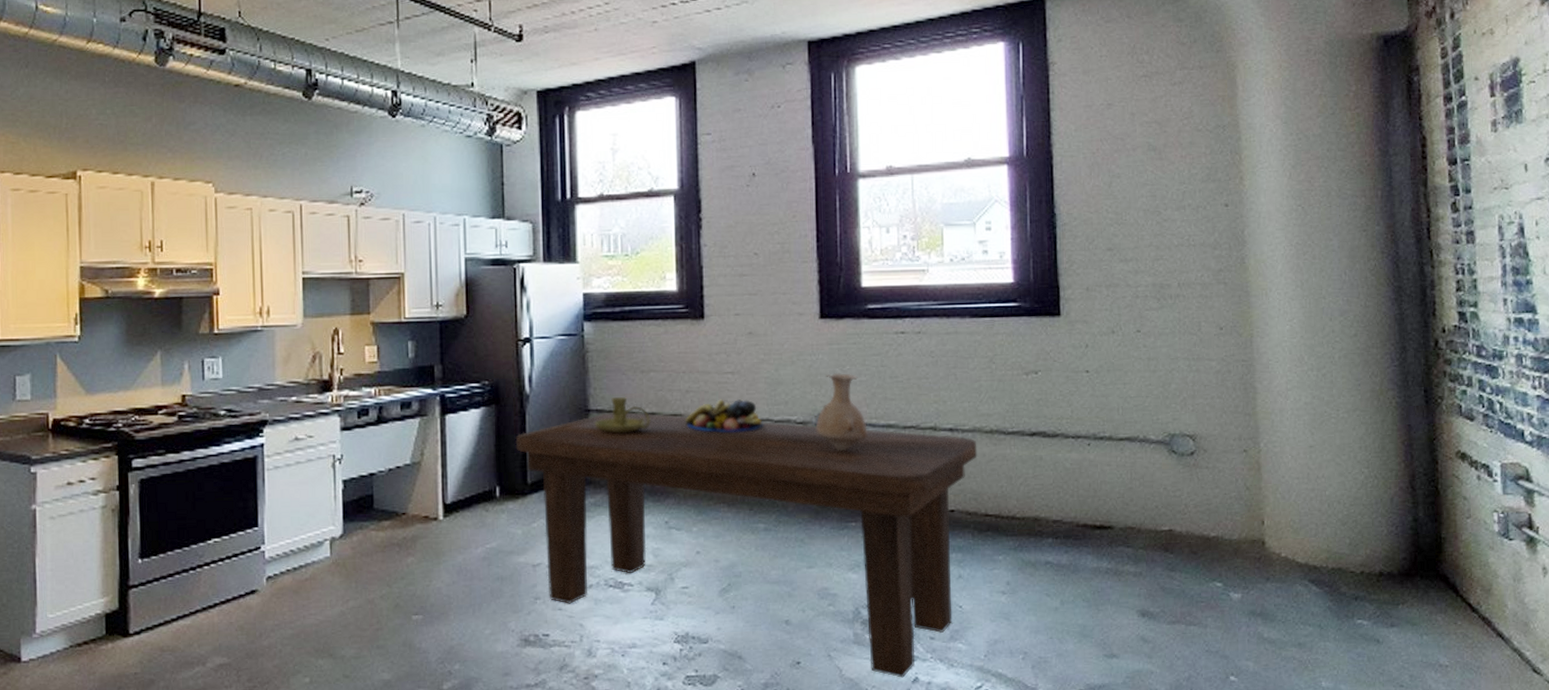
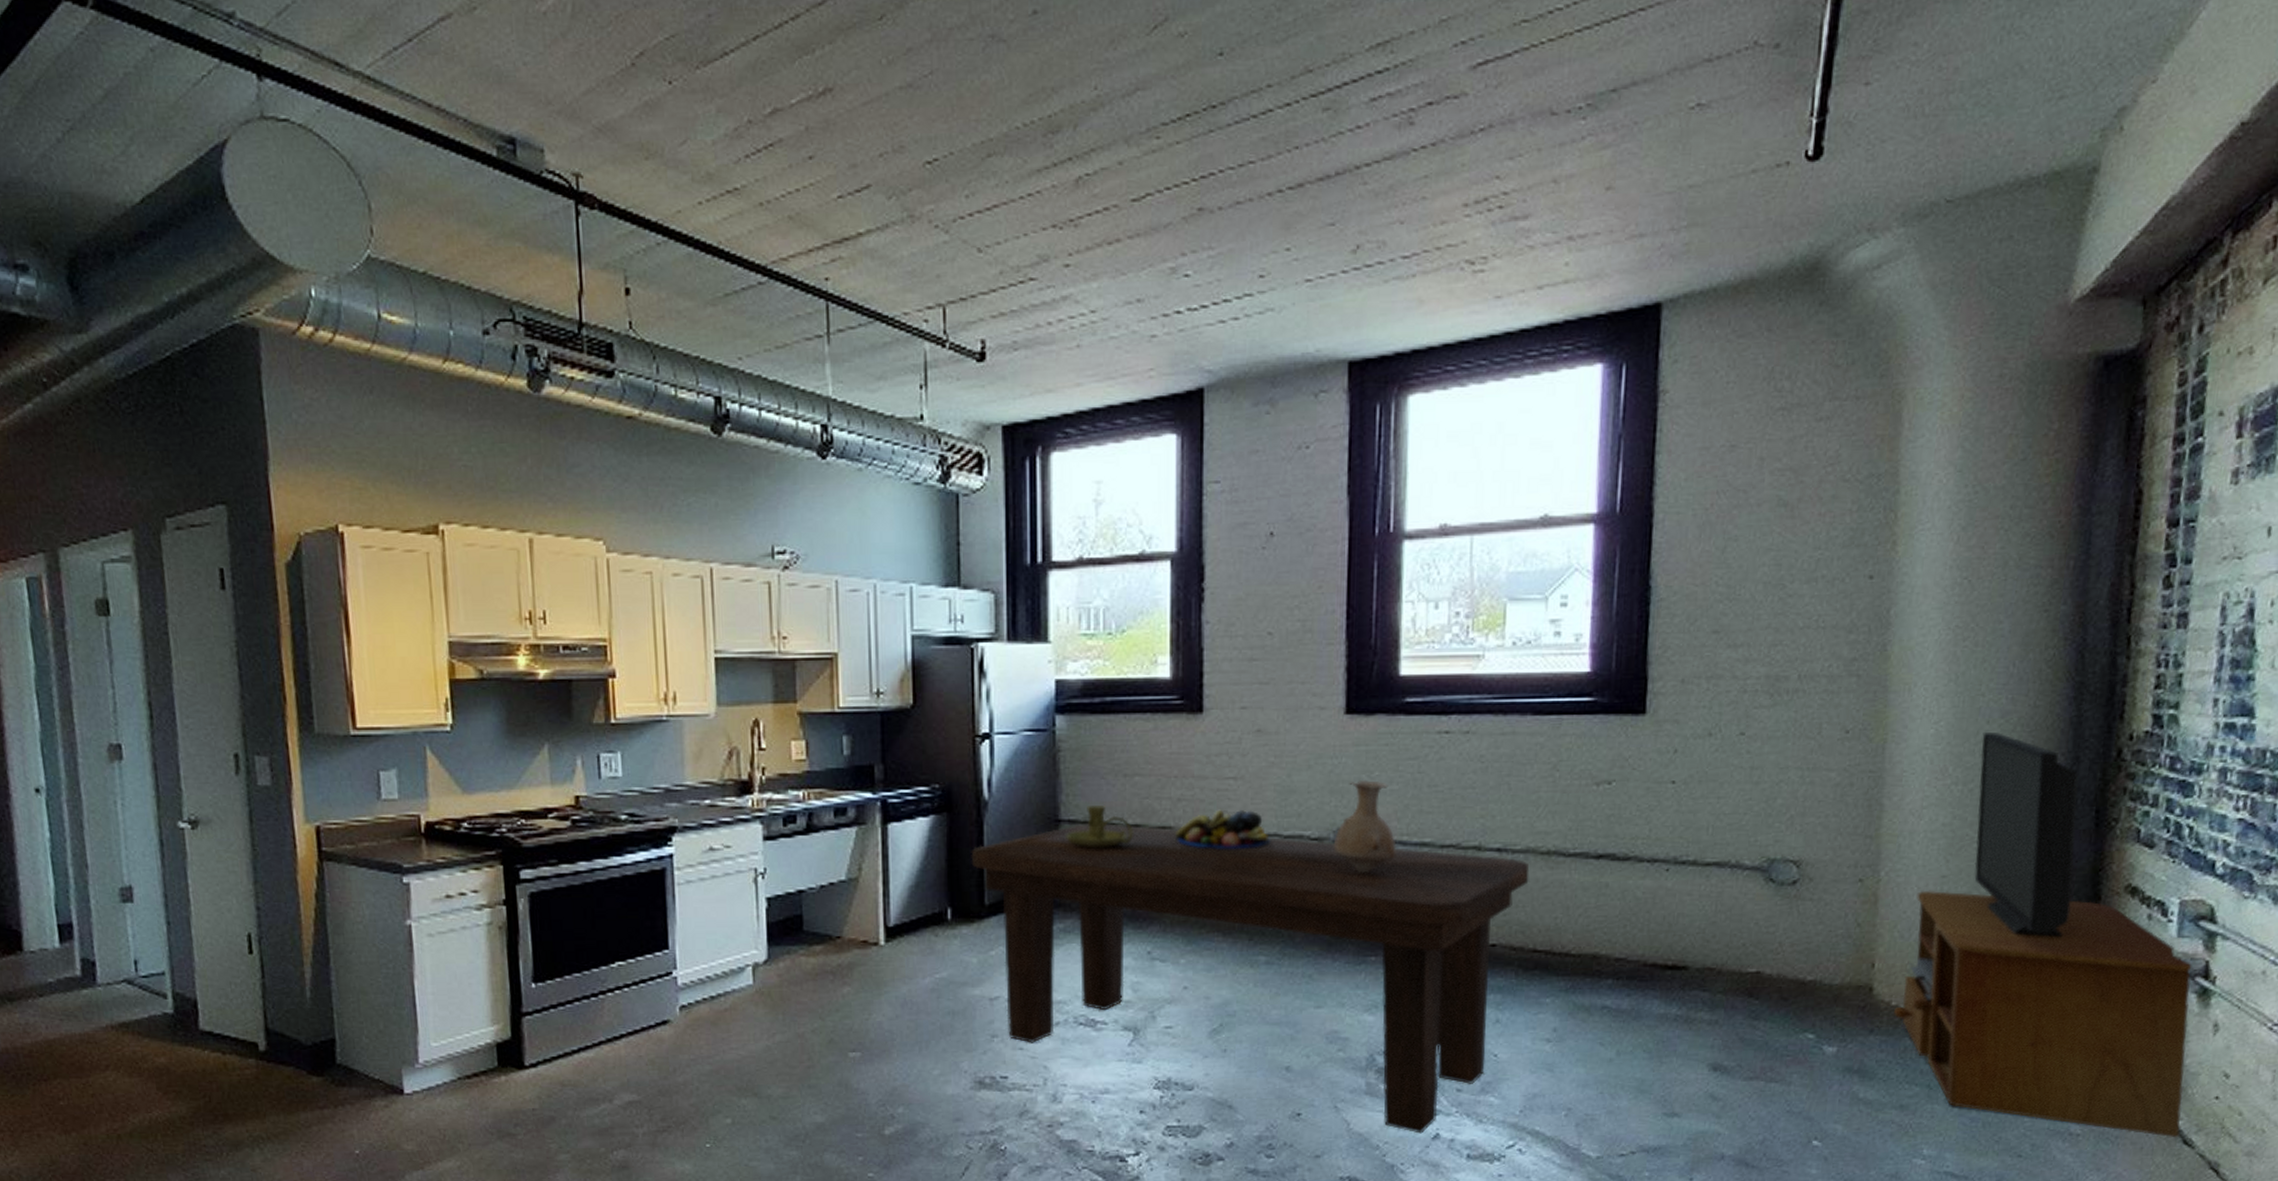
tv stand: none [1284,327,1530,667] -> present [1894,731,2193,1138]

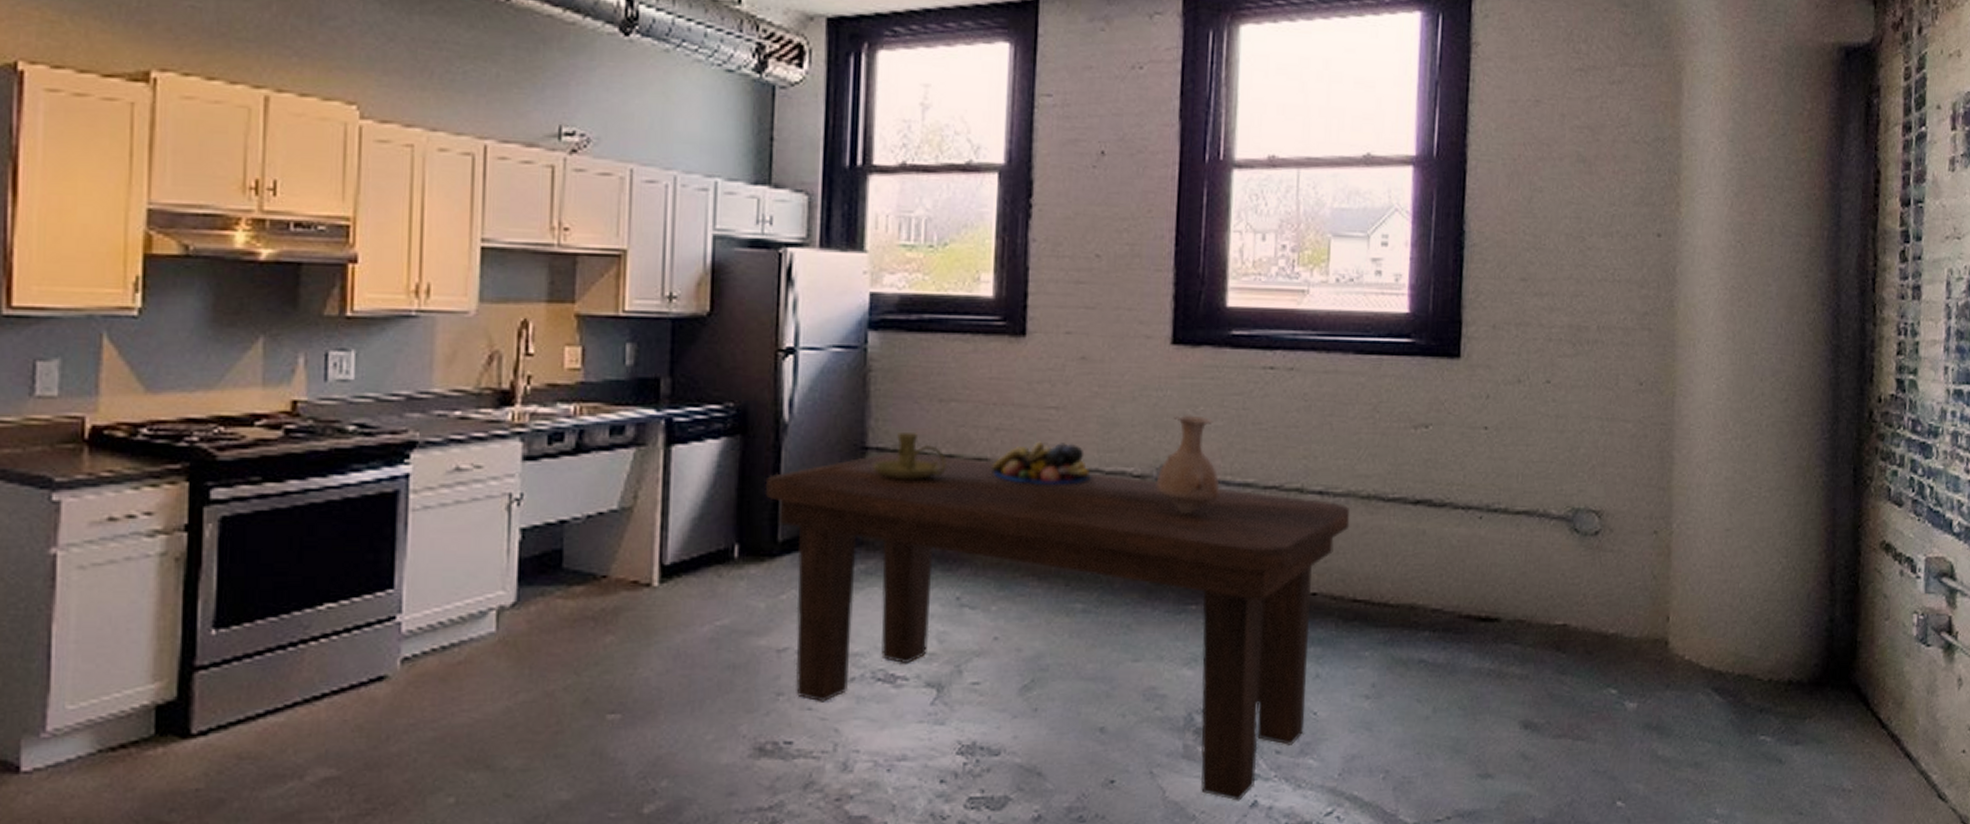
tv stand: present [1894,731,2193,1138] -> none [1687,389,1939,793]

